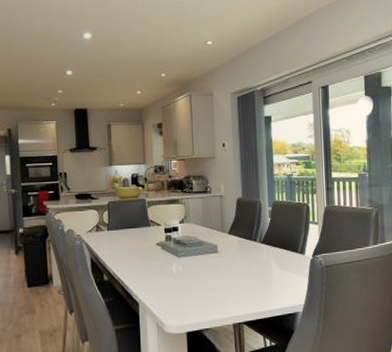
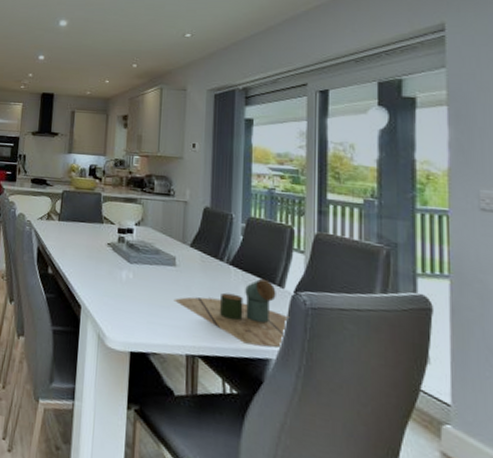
decorative tray: none [219,250,310,305] -> present [173,278,290,348]

